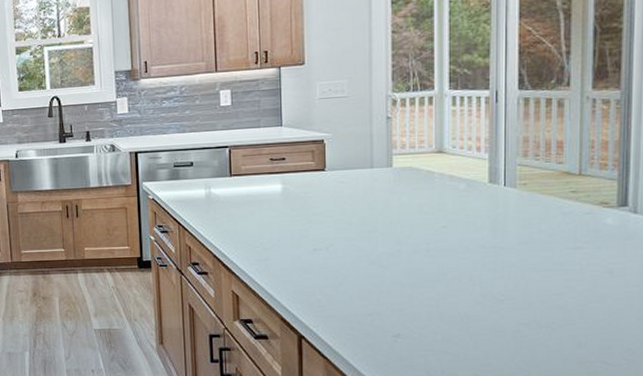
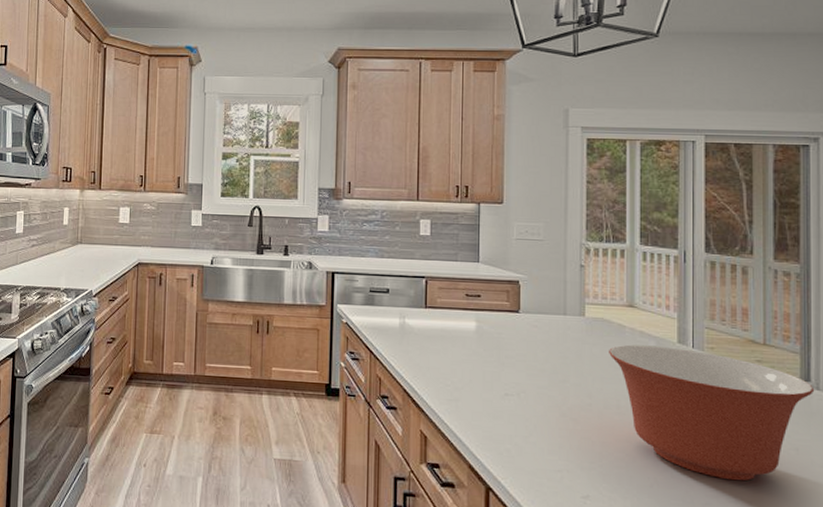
mixing bowl: none [418,187,632,308] -> present [609,344,815,481]

